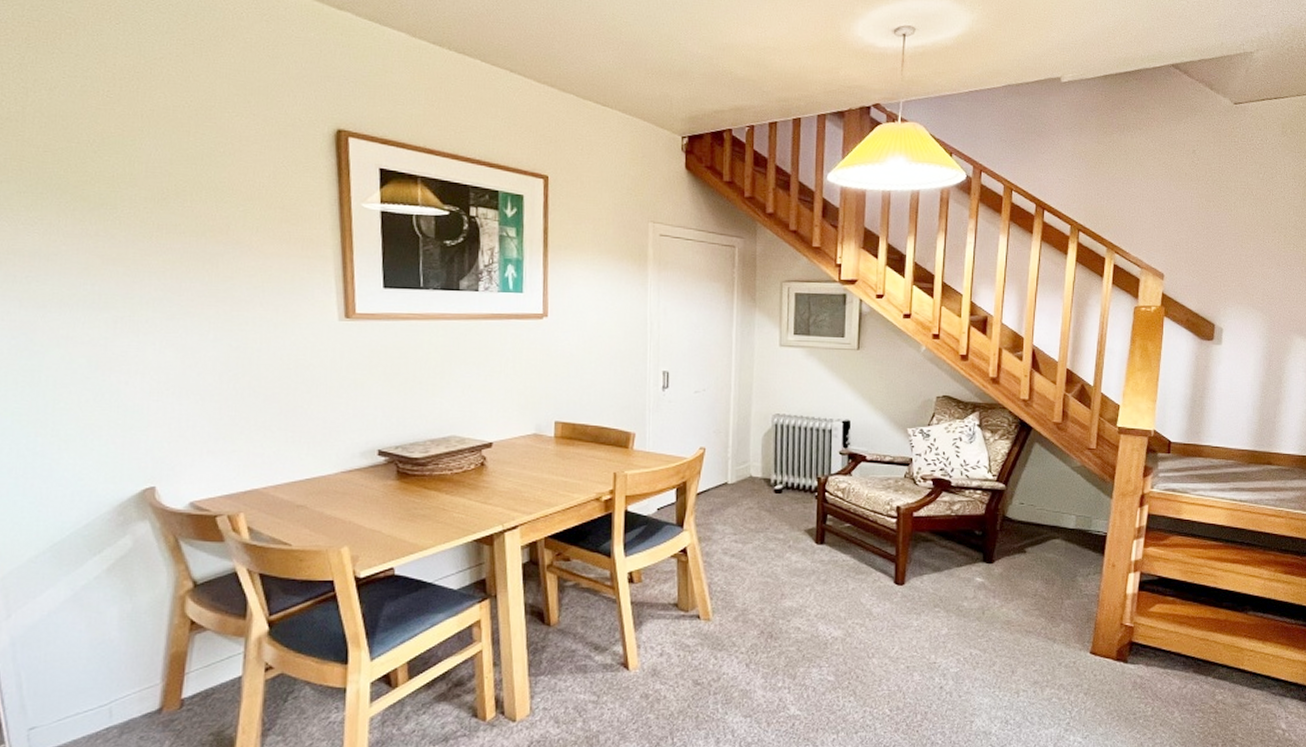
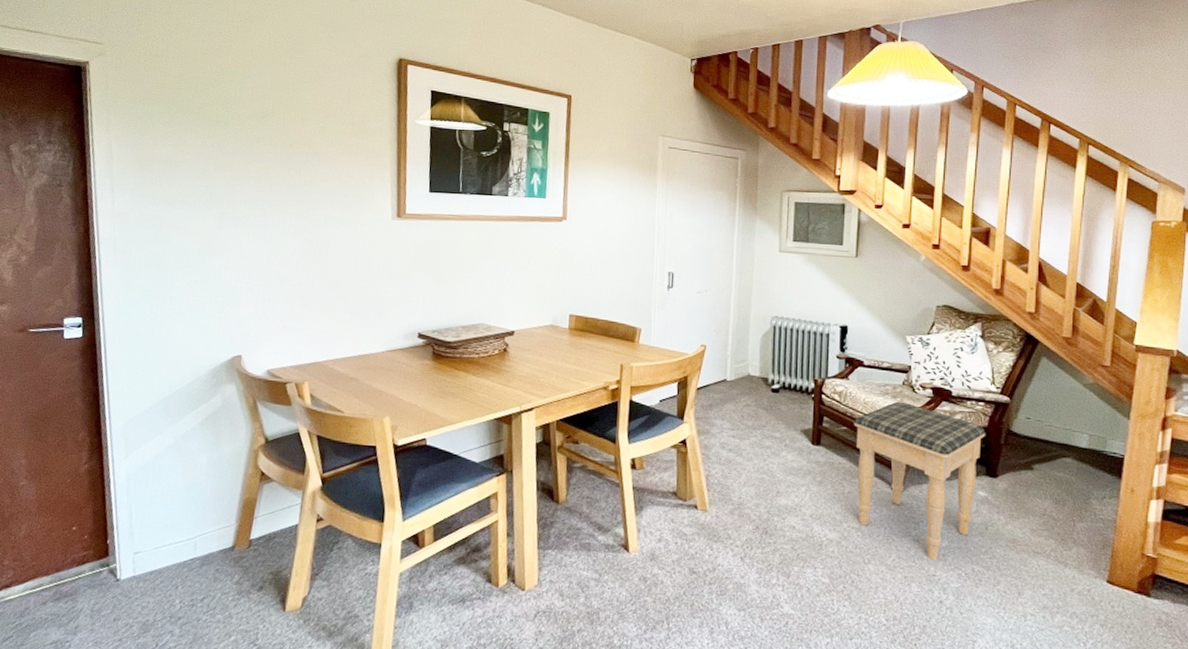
footstool: none [857,494,983,649] -> present [853,401,986,561]

